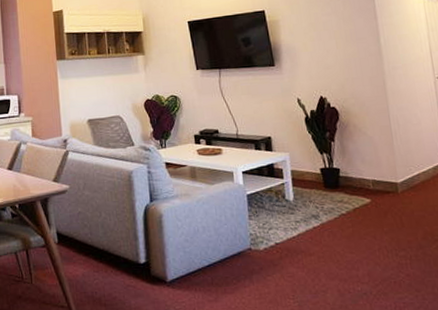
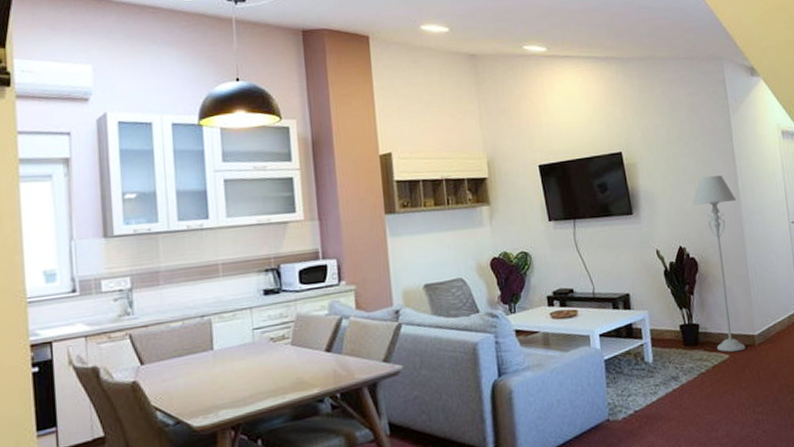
floor lamp: none [333,32,388,197] -> present [692,175,746,352]

